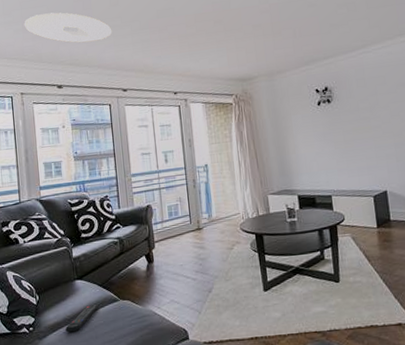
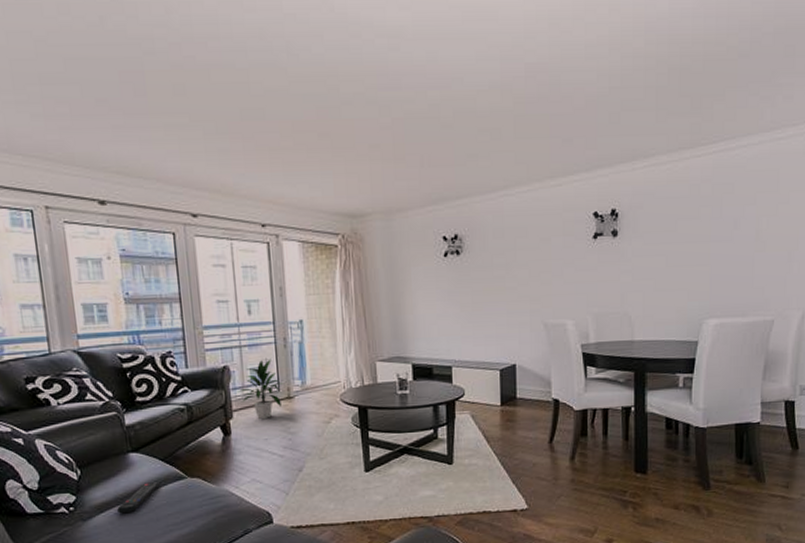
ceiling light: present [24,12,113,43] -> none [45,95,177,144]
indoor plant: none [157,197,193,248] -> present [236,358,282,419]

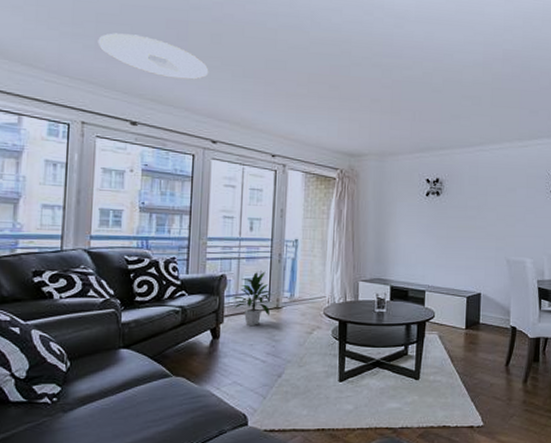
ceiling light: none [45,95,177,144] -> present [97,33,209,80]
remote control: present [117,482,161,514] -> none [99,378,146,408]

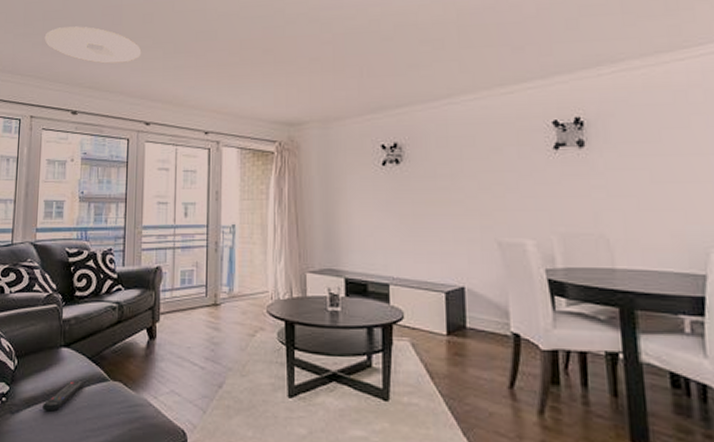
remote control: none [99,378,146,408] -> present [42,381,85,412]
indoor plant: present [230,271,273,325] -> none [166,262,210,325]

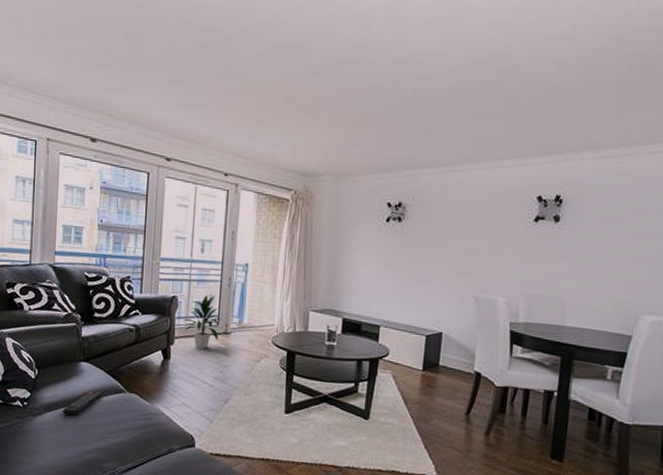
ceiling light: present [44,26,142,64] -> none [61,47,165,94]
indoor plant: none [166,262,210,325] -> present [180,295,222,349]

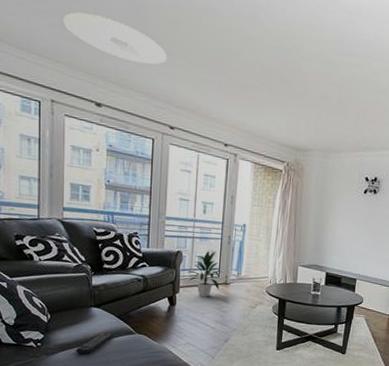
ceiling light: none [61,47,165,94] -> present [63,12,168,66]

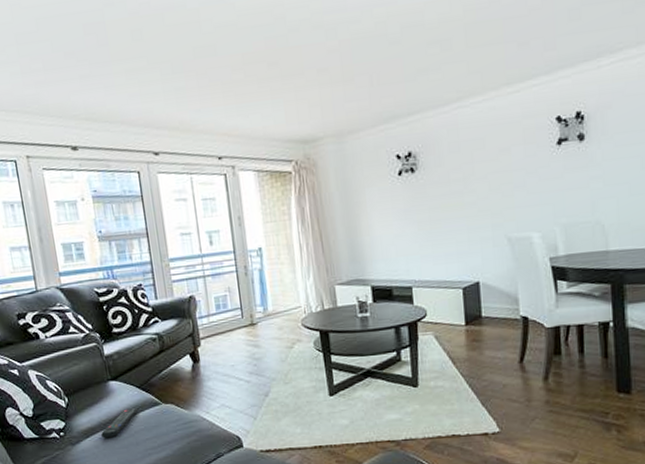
ceiling light: present [63,12,168,66] -> none [22,49,137,92]
indoor plant: present [185,251,222,297] -> none [203,287,245,346]

